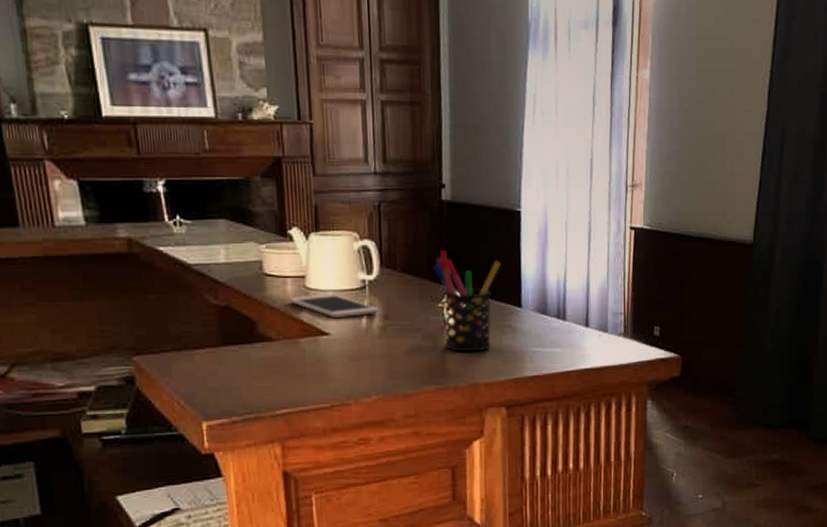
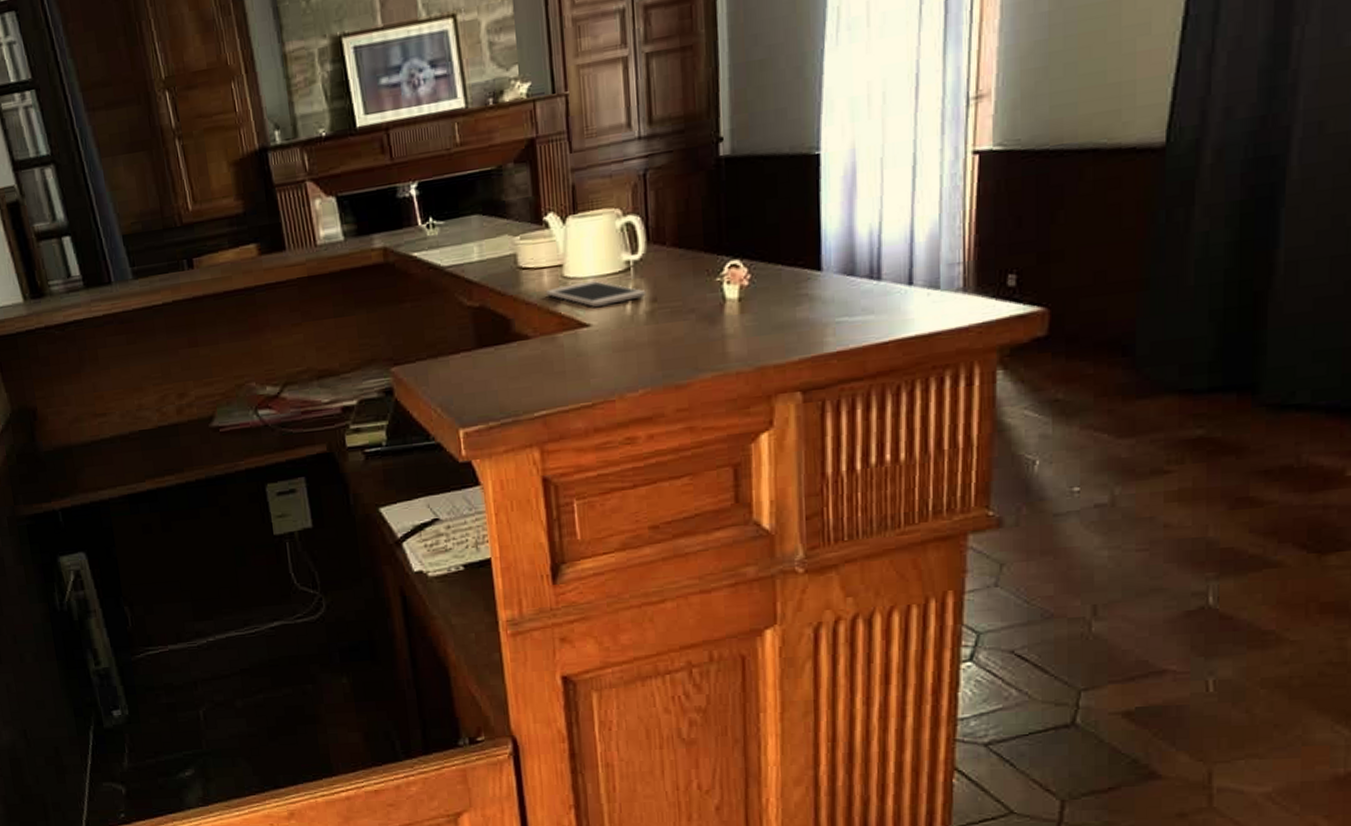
pen holder: present [432,250,501,353] -> none [708,215,794,332]

